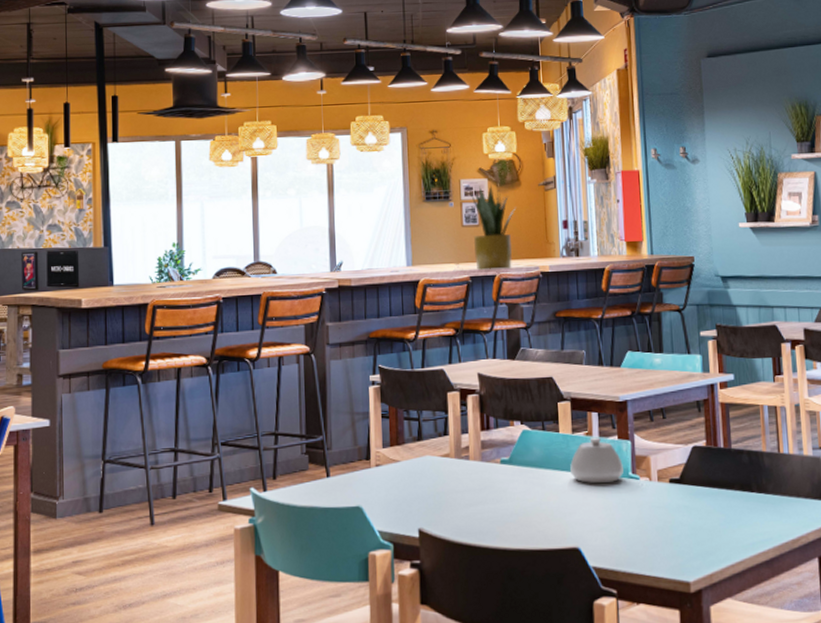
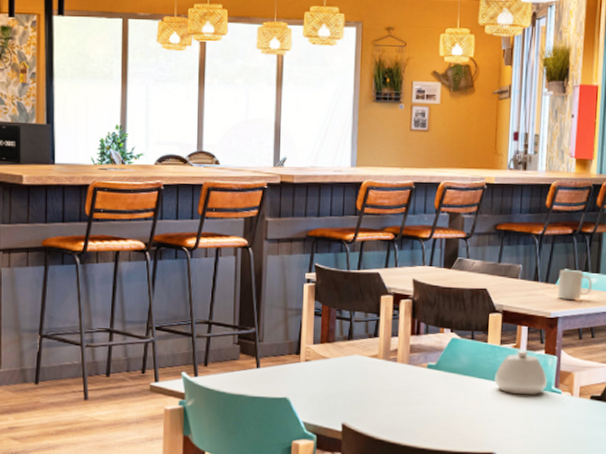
planter: present [469,184,516,271] -> none [420,88,467,178]
mug: none [622,351,657,382] -> present [558,269,592,300]

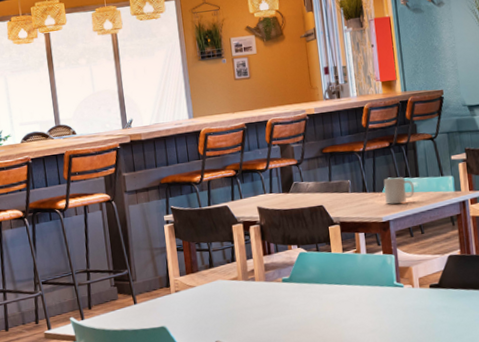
sugar bowl: present [495,350,547,395] -> none [342,254,389,293]

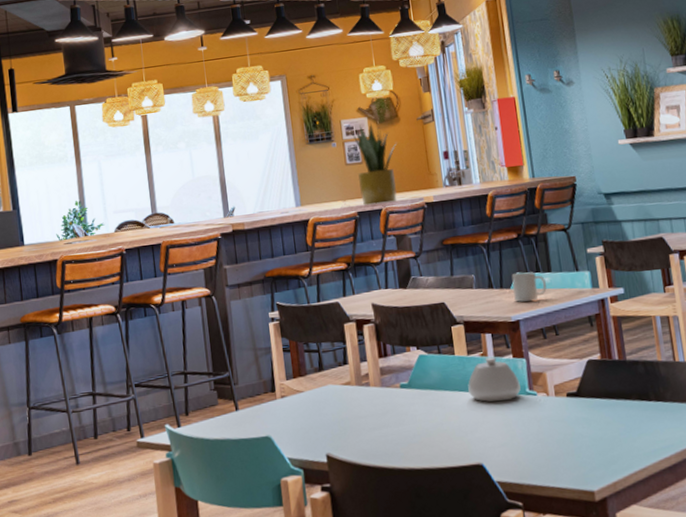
planter: none [239,40,282,118] -> present [350,122,397,206]
sugar bowl: none [342,254,389,293] -> present [468,357,521,402]

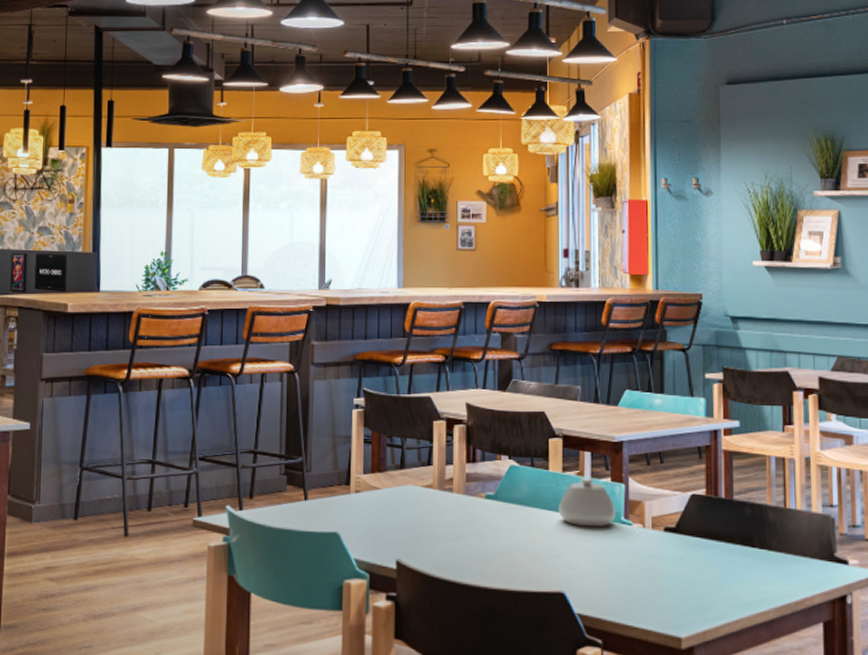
planter: present [350,122,397,206] -> none [467,207,514,297]
mug: present [511,272,547,302] -> none [620,389,657,422]

